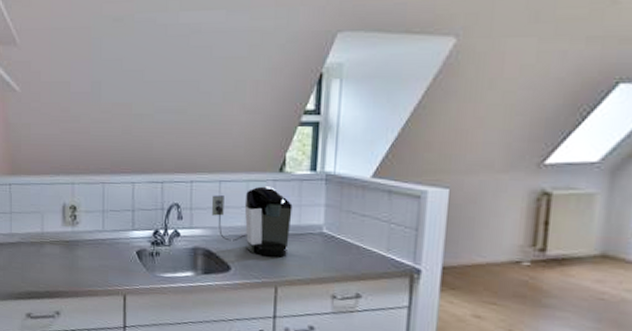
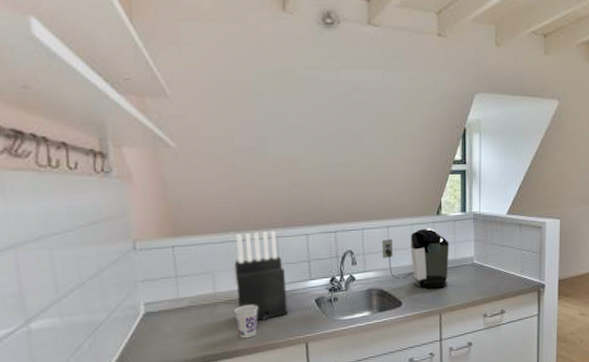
cup: none [58,248,80,282] -> present [234,305,258,339]
knife block: none [62,175,109,266] -> present [234,230,288,321]

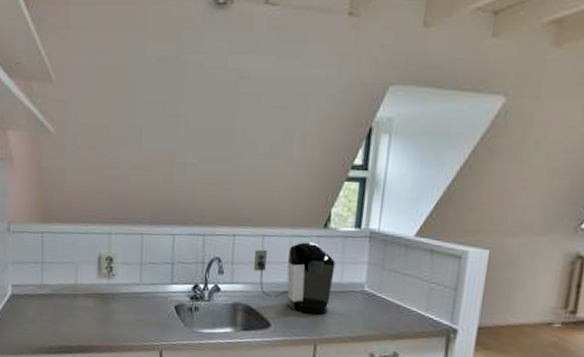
knife block: present [234,230,288,321] -> none [97,226,147,320]
cup: present [234,305,258,339] -> none [92,301,116,336]

